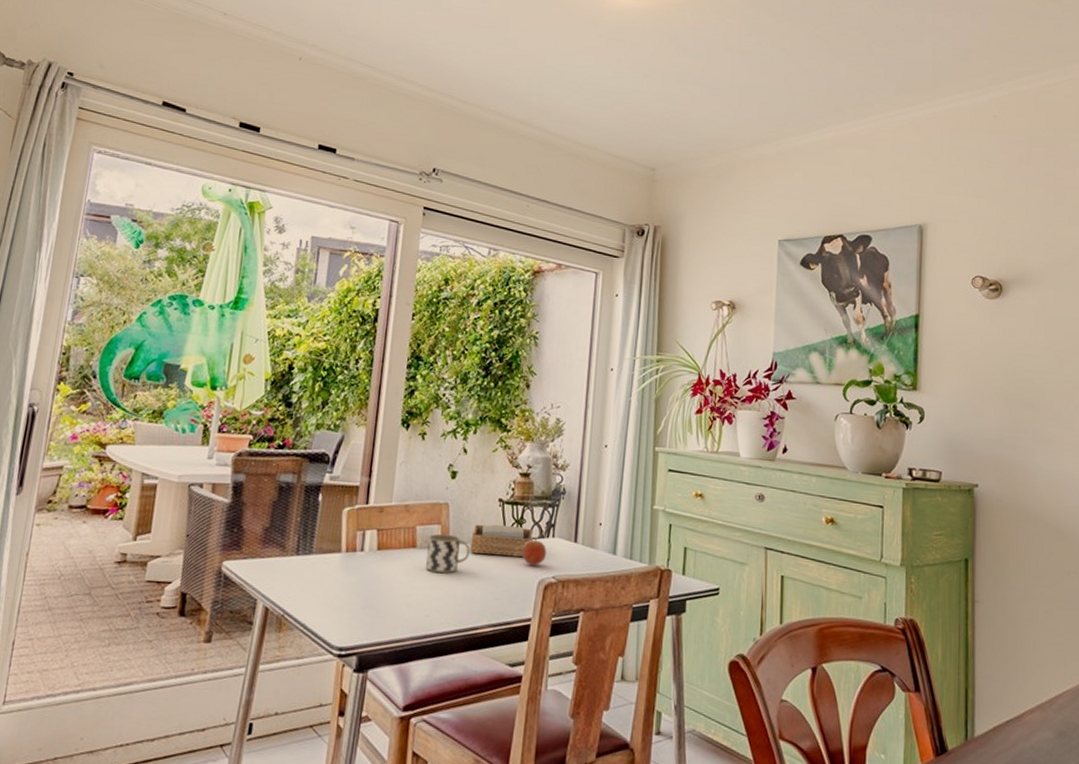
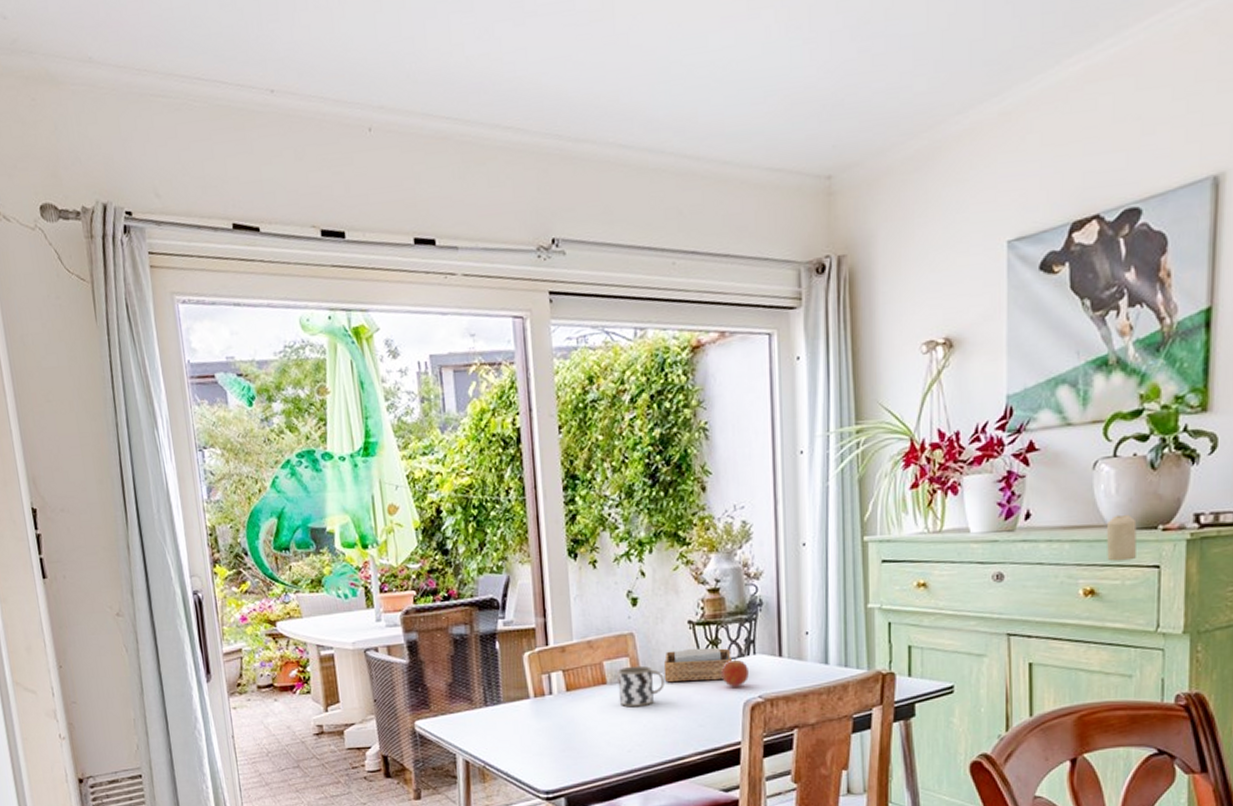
candle: none [844,460,866,499] -> present [1107,514,1137,562]

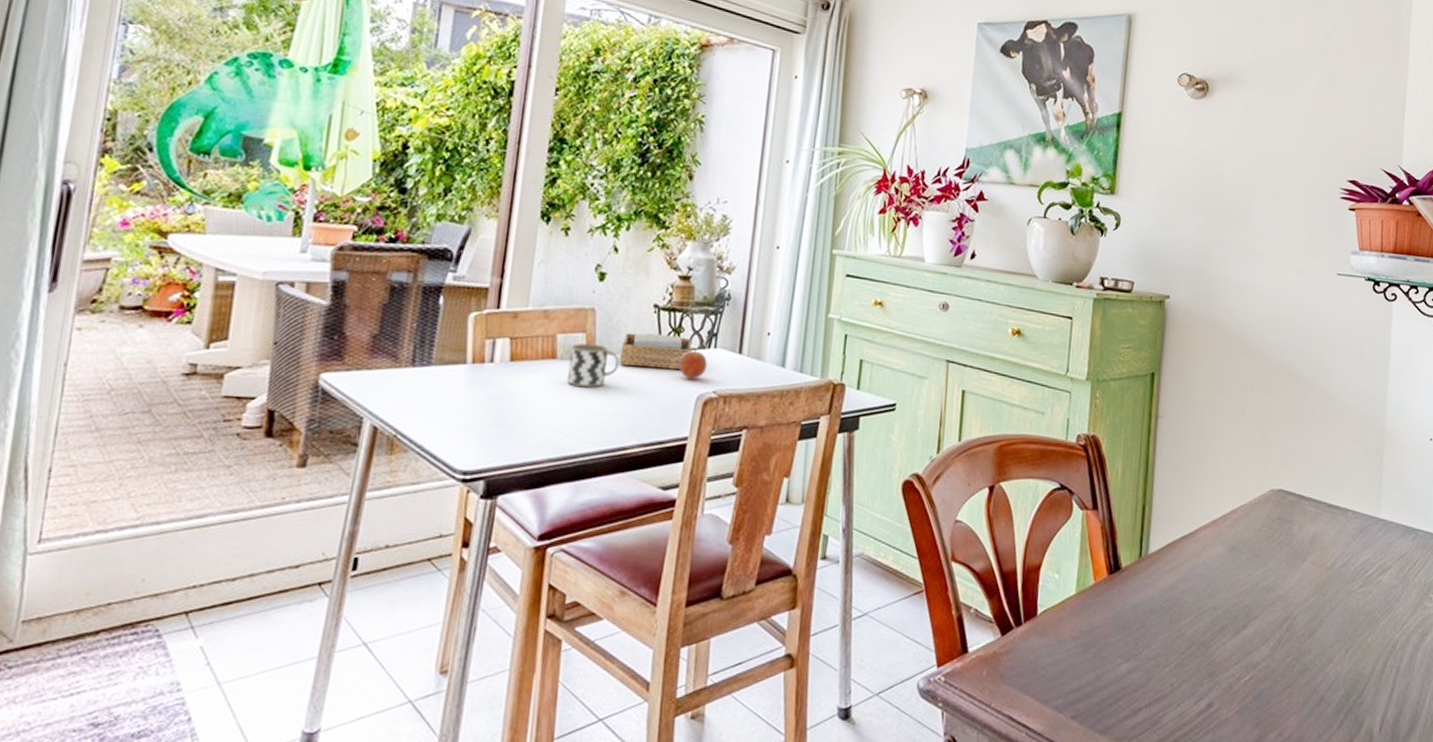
candle: present [1107,514,1137,562] -> none [1032,267,1057,309]

